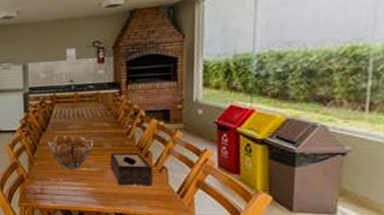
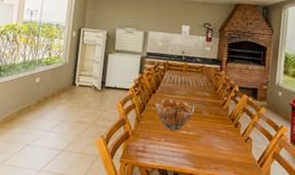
tissue box: present [110,152,152,186] -> none [206,120,240,154]

